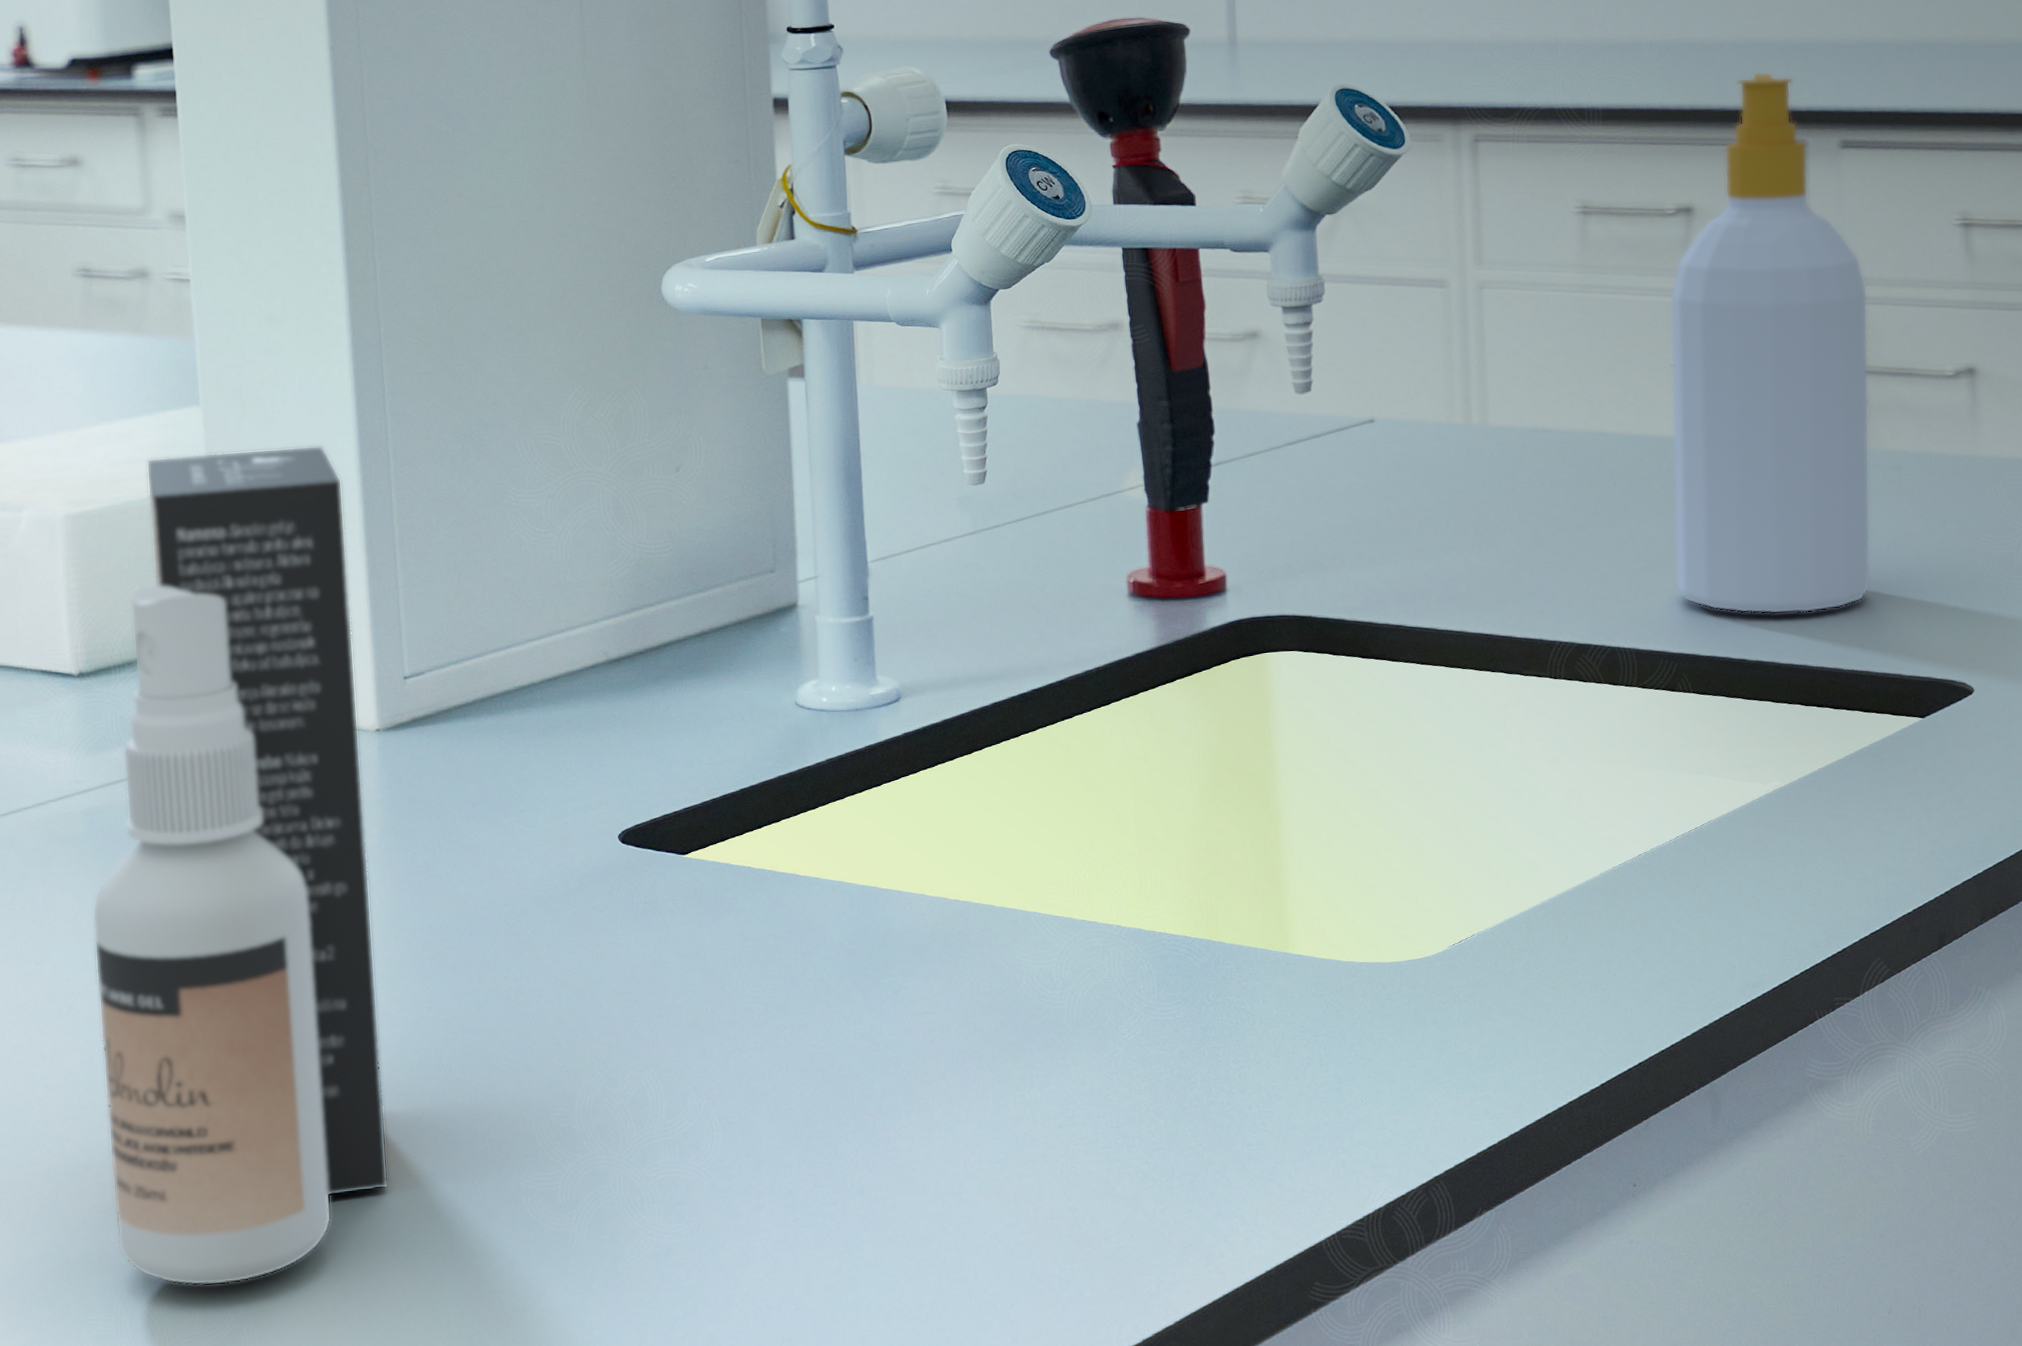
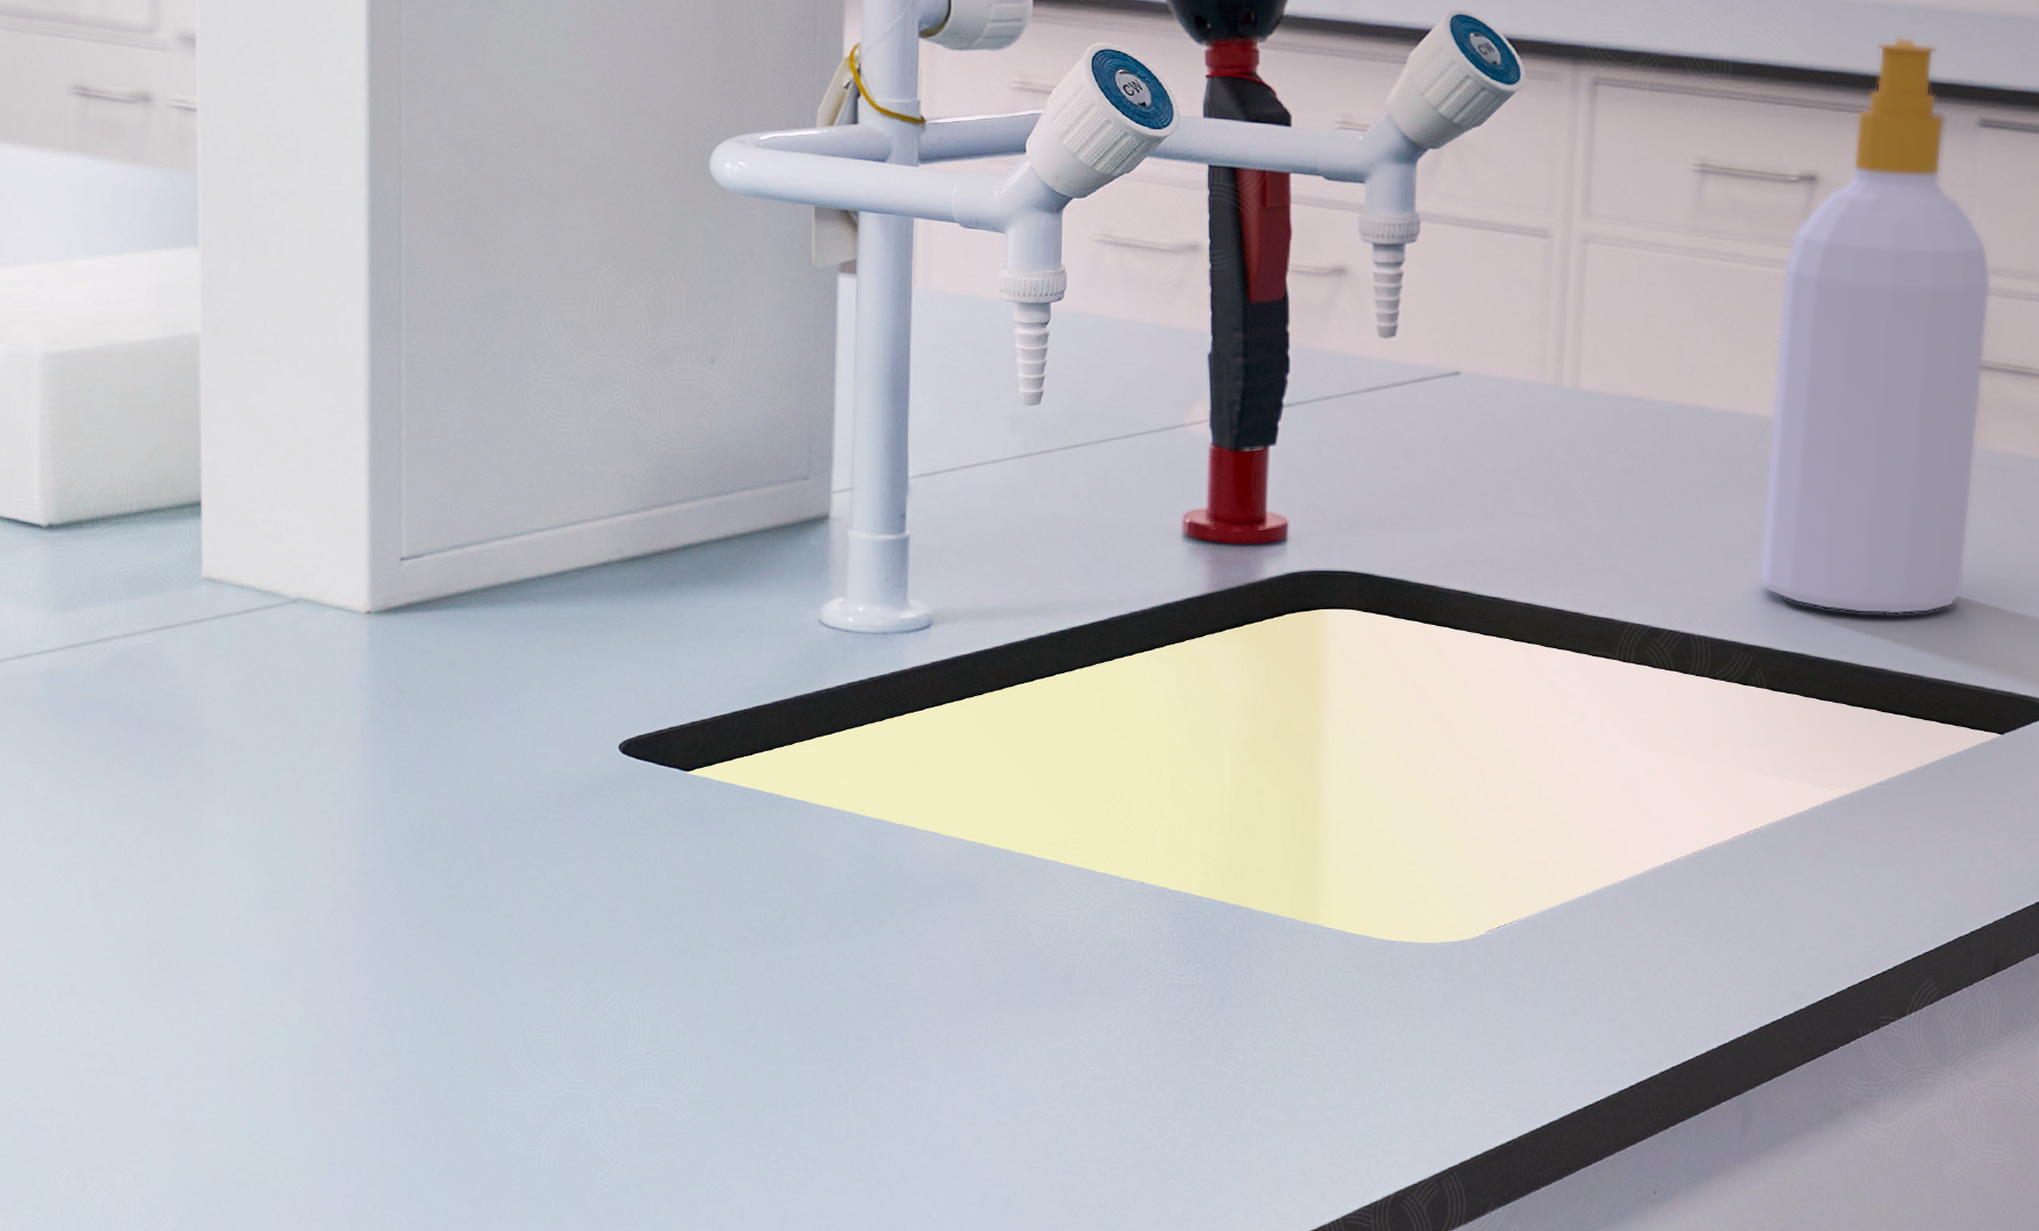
spray bottle: present [92,445,390,1286] -> none [47,299,349,1183]

